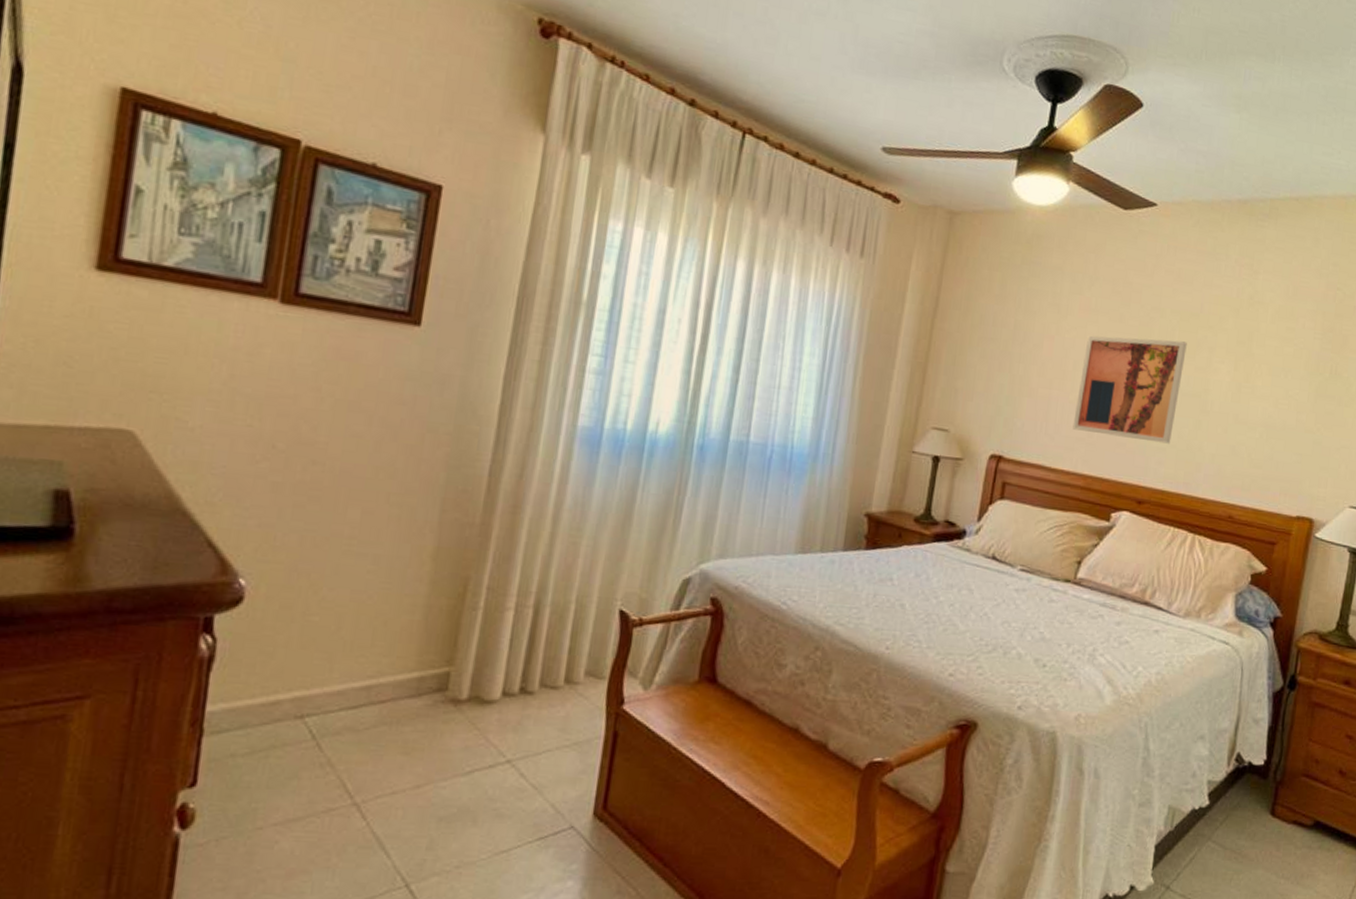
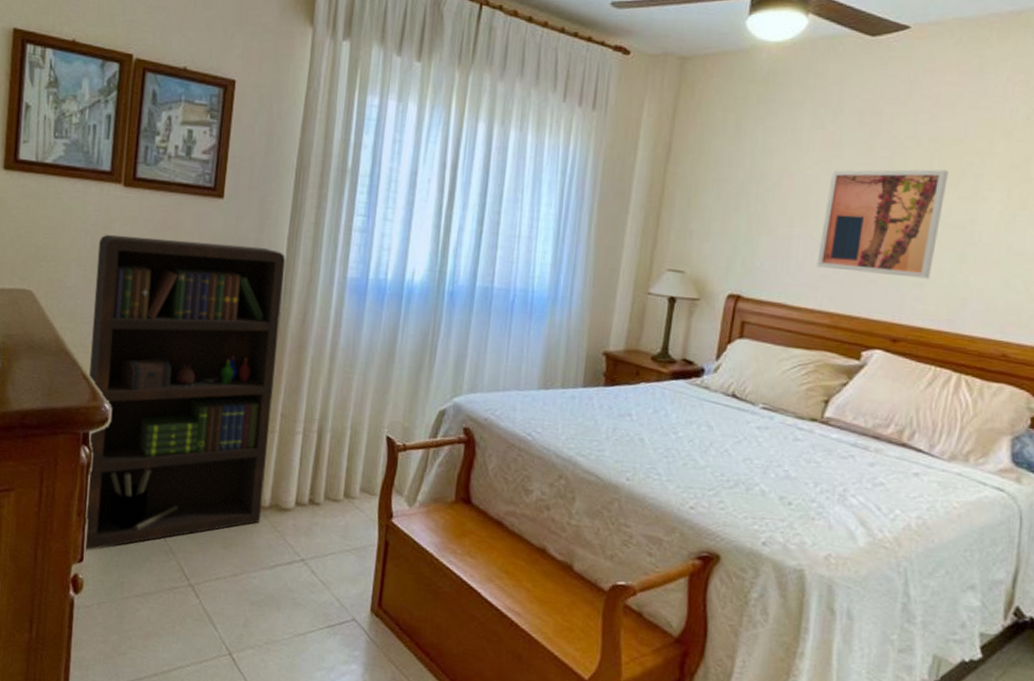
bookcase: none [197,362,501,772] -> present [83,234,286,551]

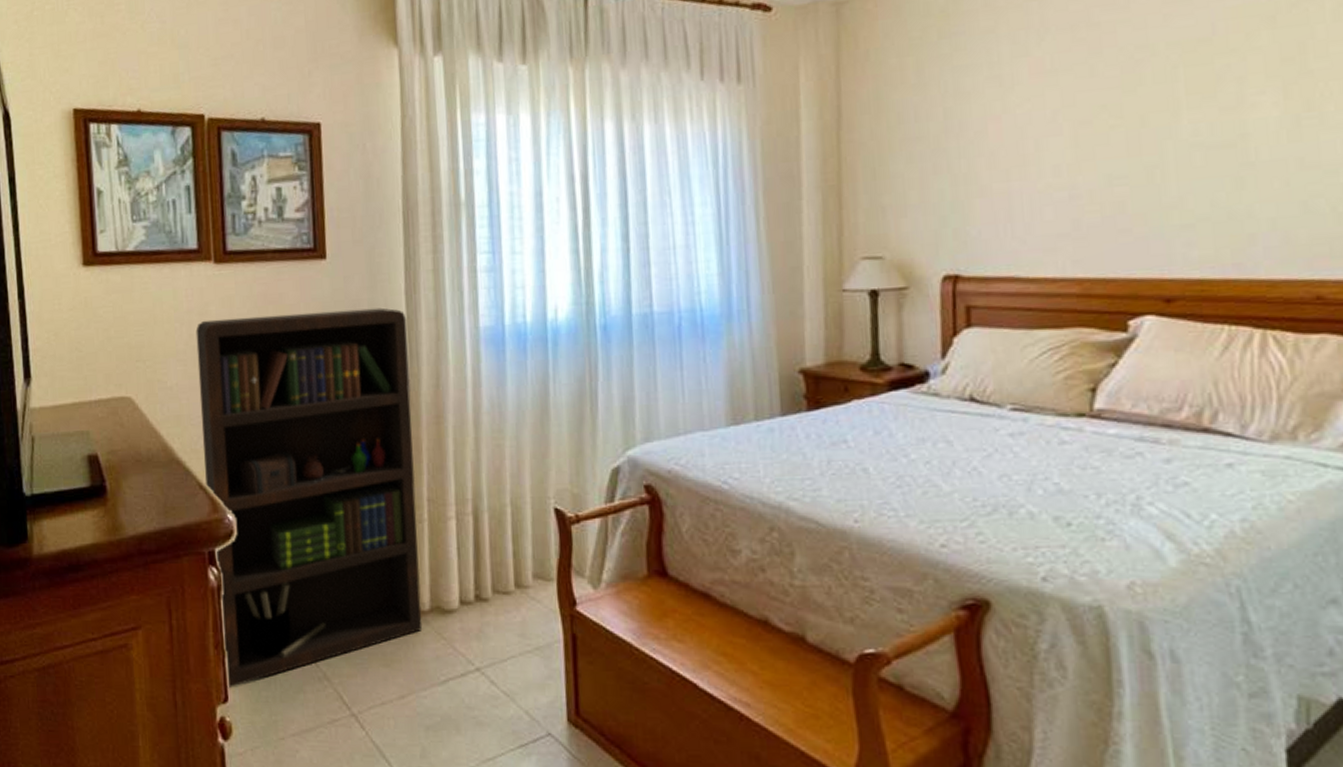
wall art: present [816,169,949,279] -> none [1048,79,1201,225]

